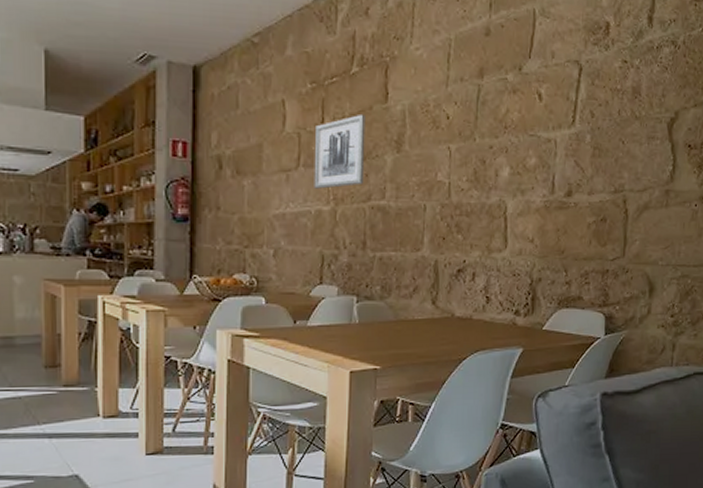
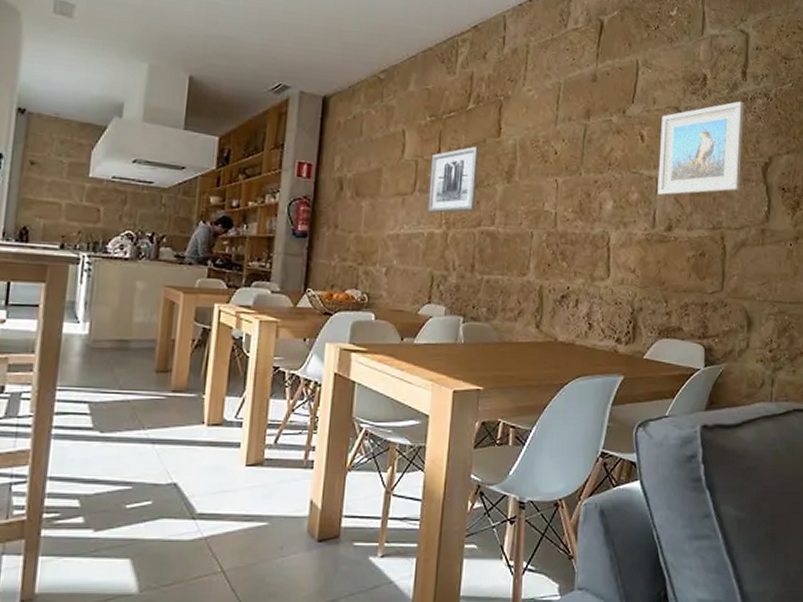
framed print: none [556,50,650,160] -> present [657,101,744,196]

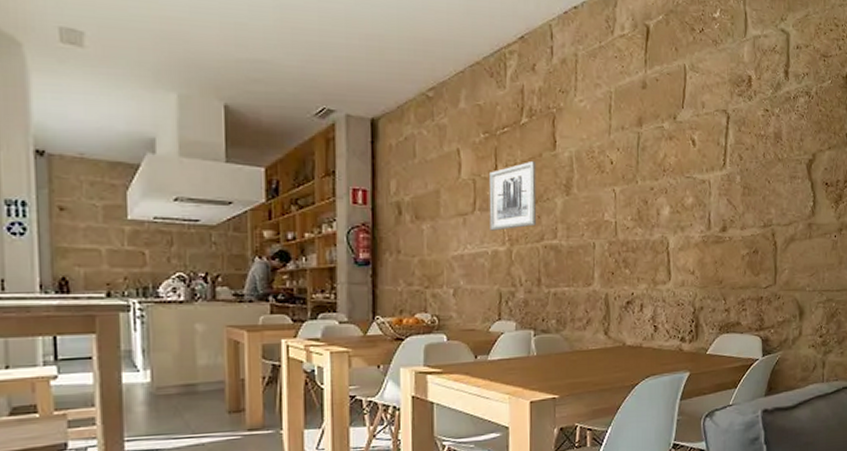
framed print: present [657,101,744,196] -> none [710,100,788,198]

